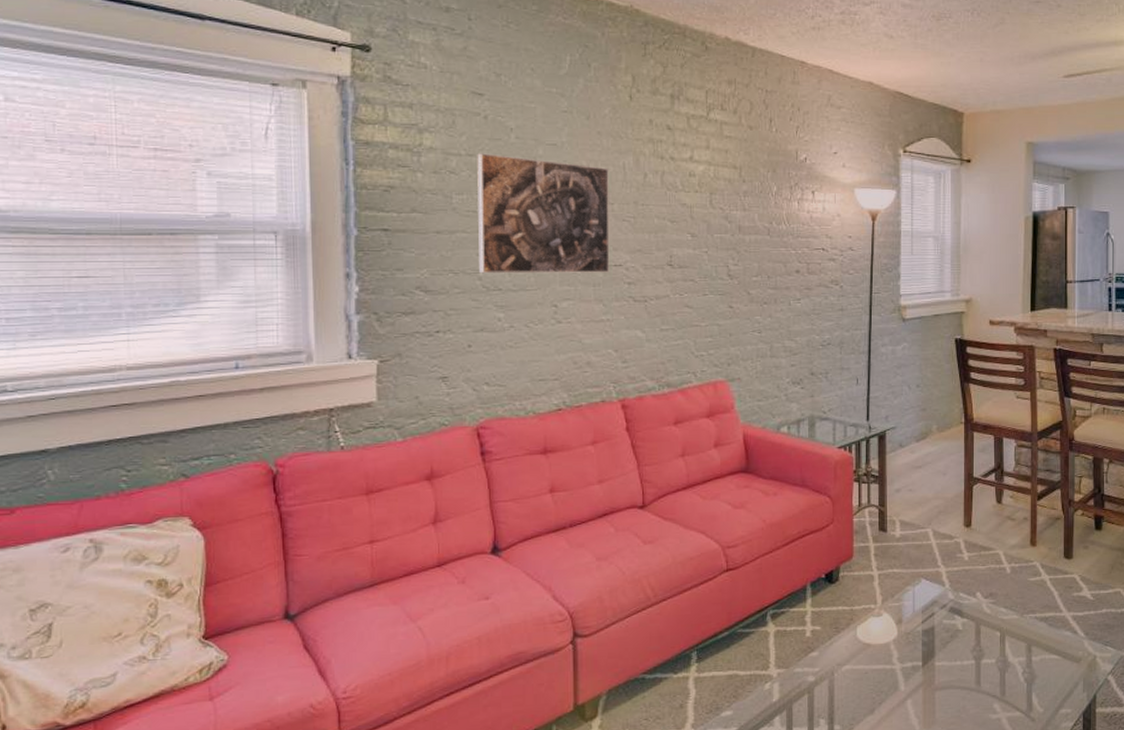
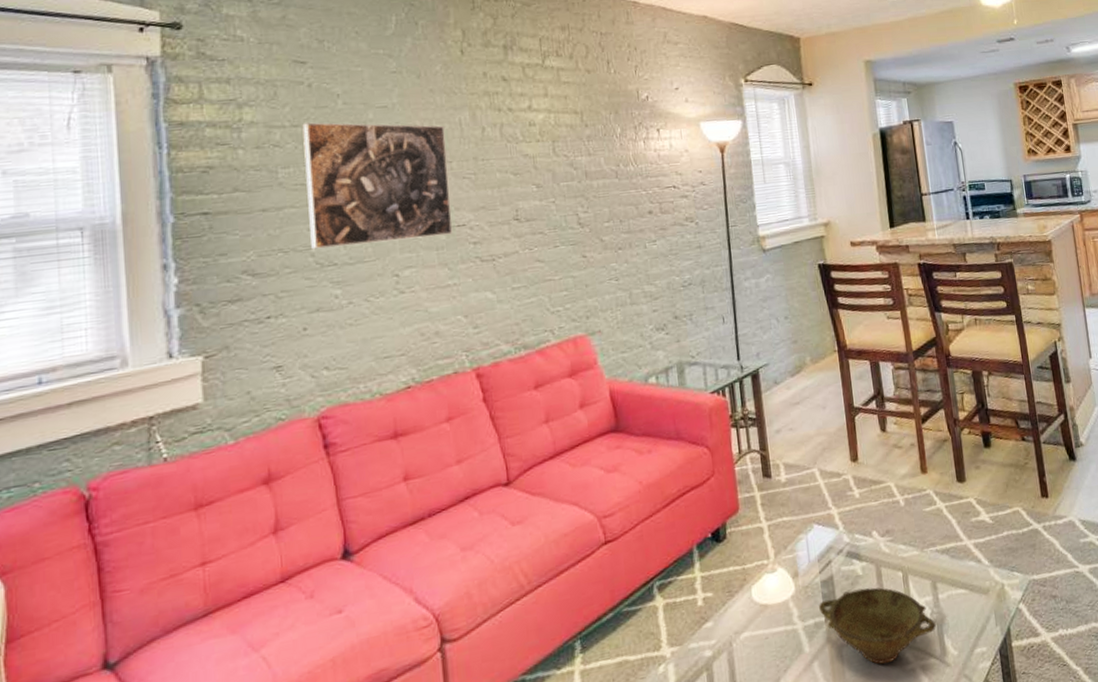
bowl: none [918,641,1026,711] -> present [819,587,936,665]

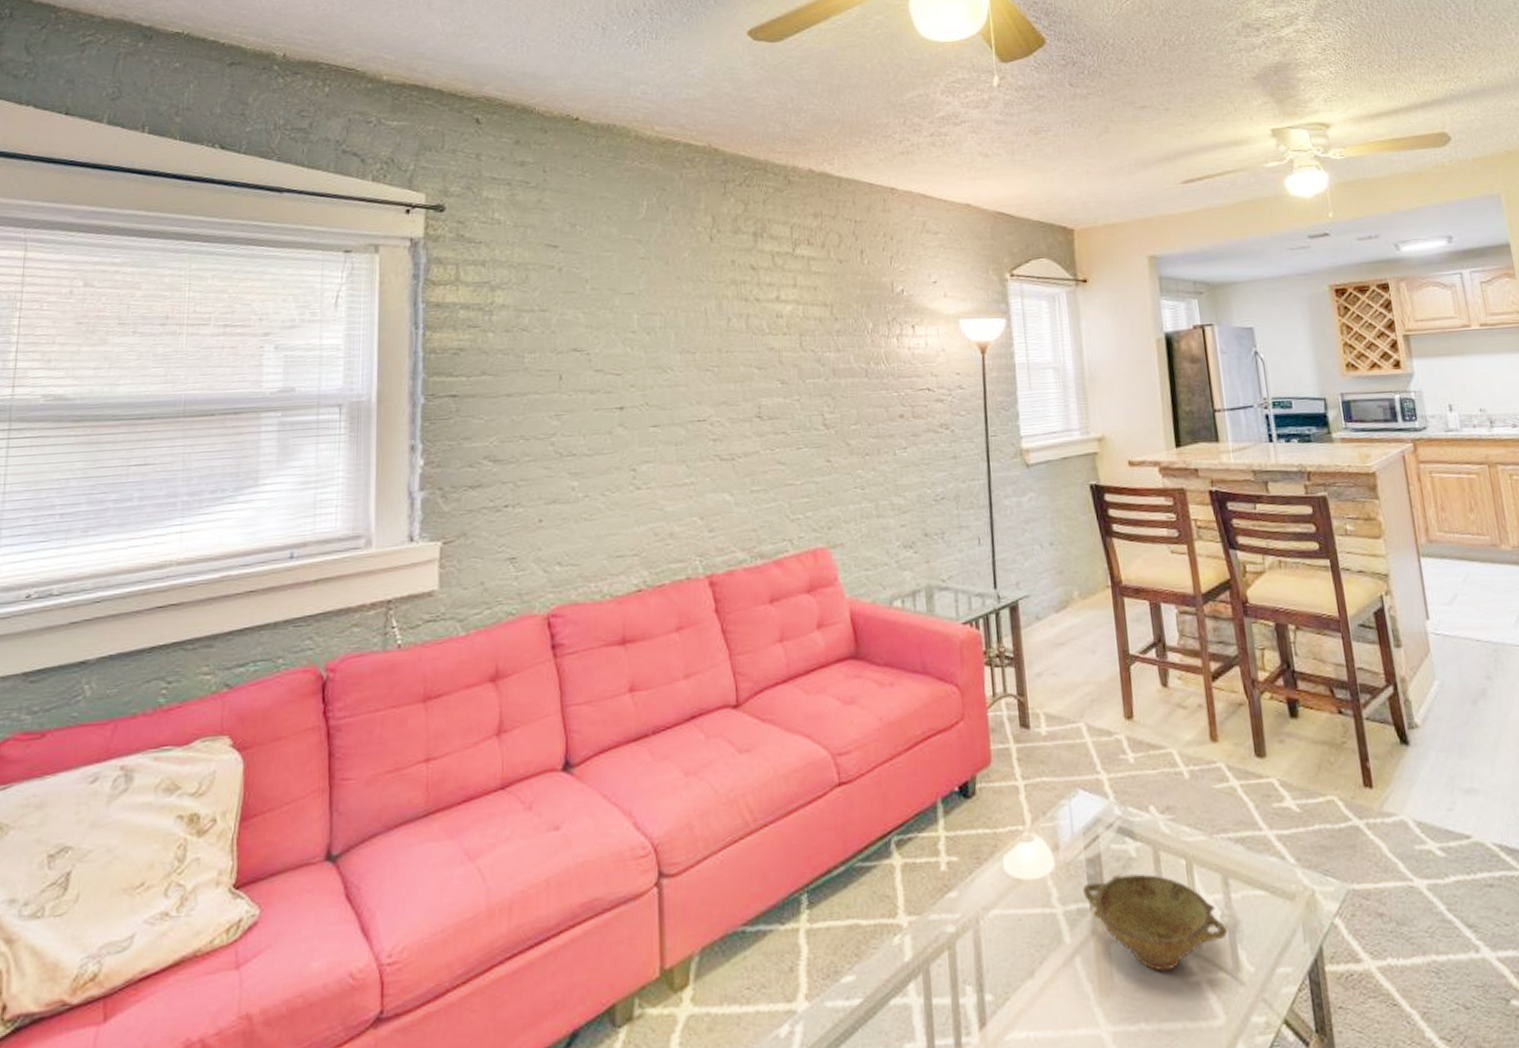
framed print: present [302,122,453,250] -> none [551,307,693,438]

